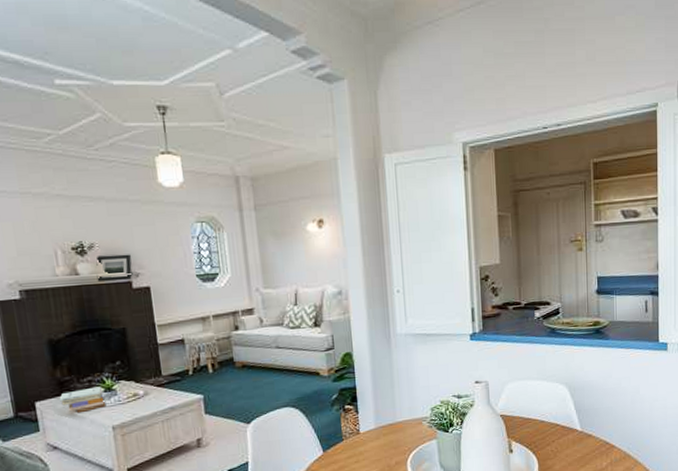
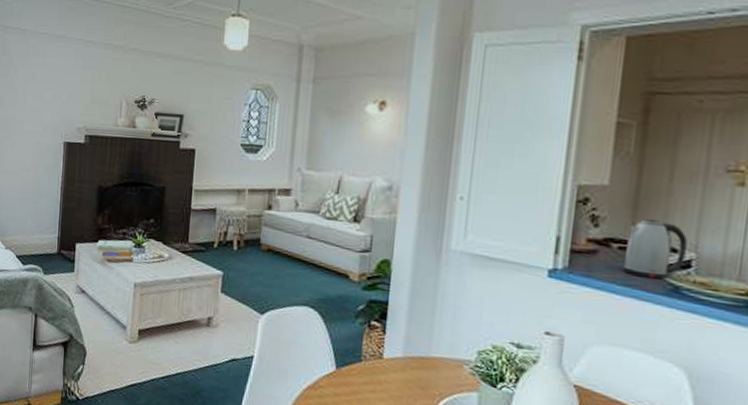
kettle: none [518,284,555,327] -> present [622,219,688,280]

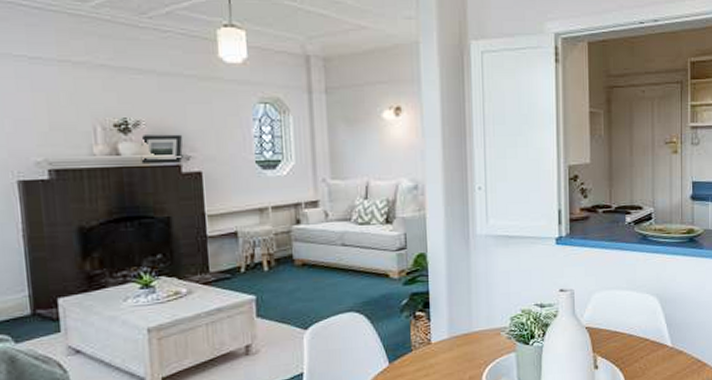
books: present [96,239,134,264] -> none [87,282,142,313]
kettle: present [622,219,688,280] -> none [607,186,647,233]

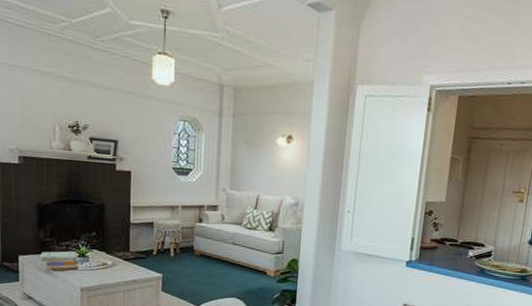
books: none [87,282,142,313] -> present [39,251,79,272]

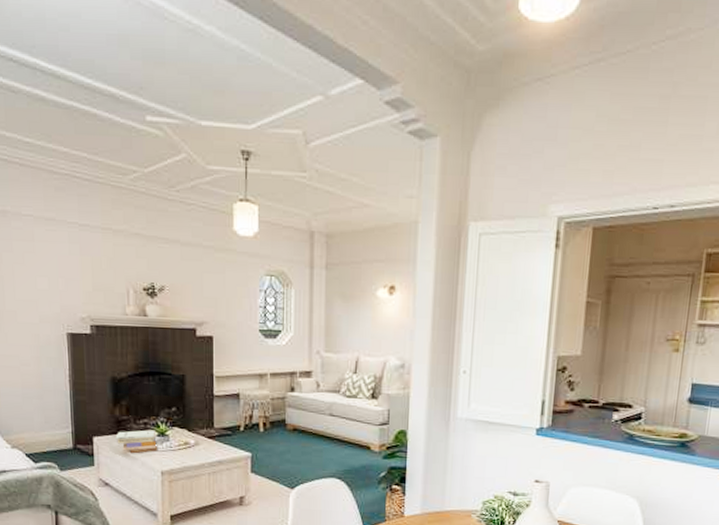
picture frame: present [86,136,119,163] -> none [163,299,199,328]

